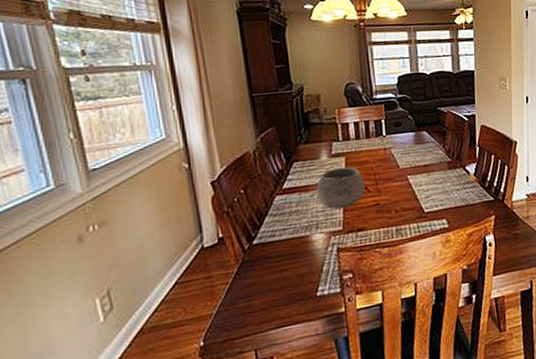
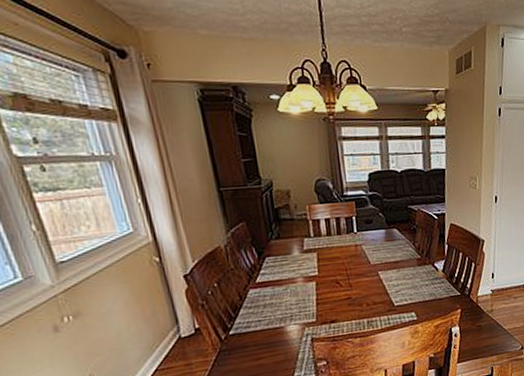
bowl: present [316,166,365,210] -> none [289,262,337,303]

